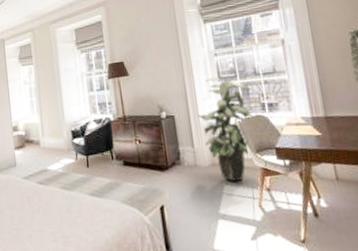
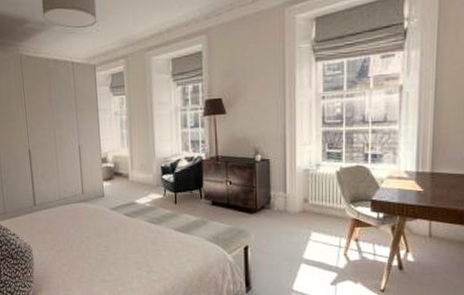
indoor plant: present [197,77,253,181] -> none [294,122,355,229]

